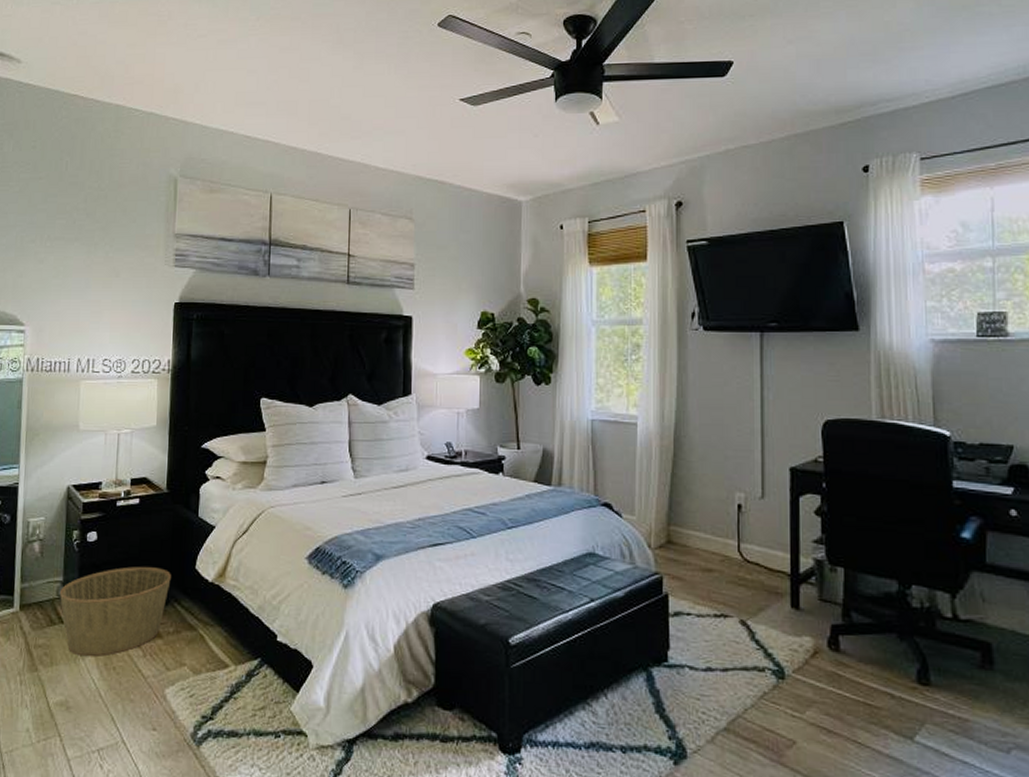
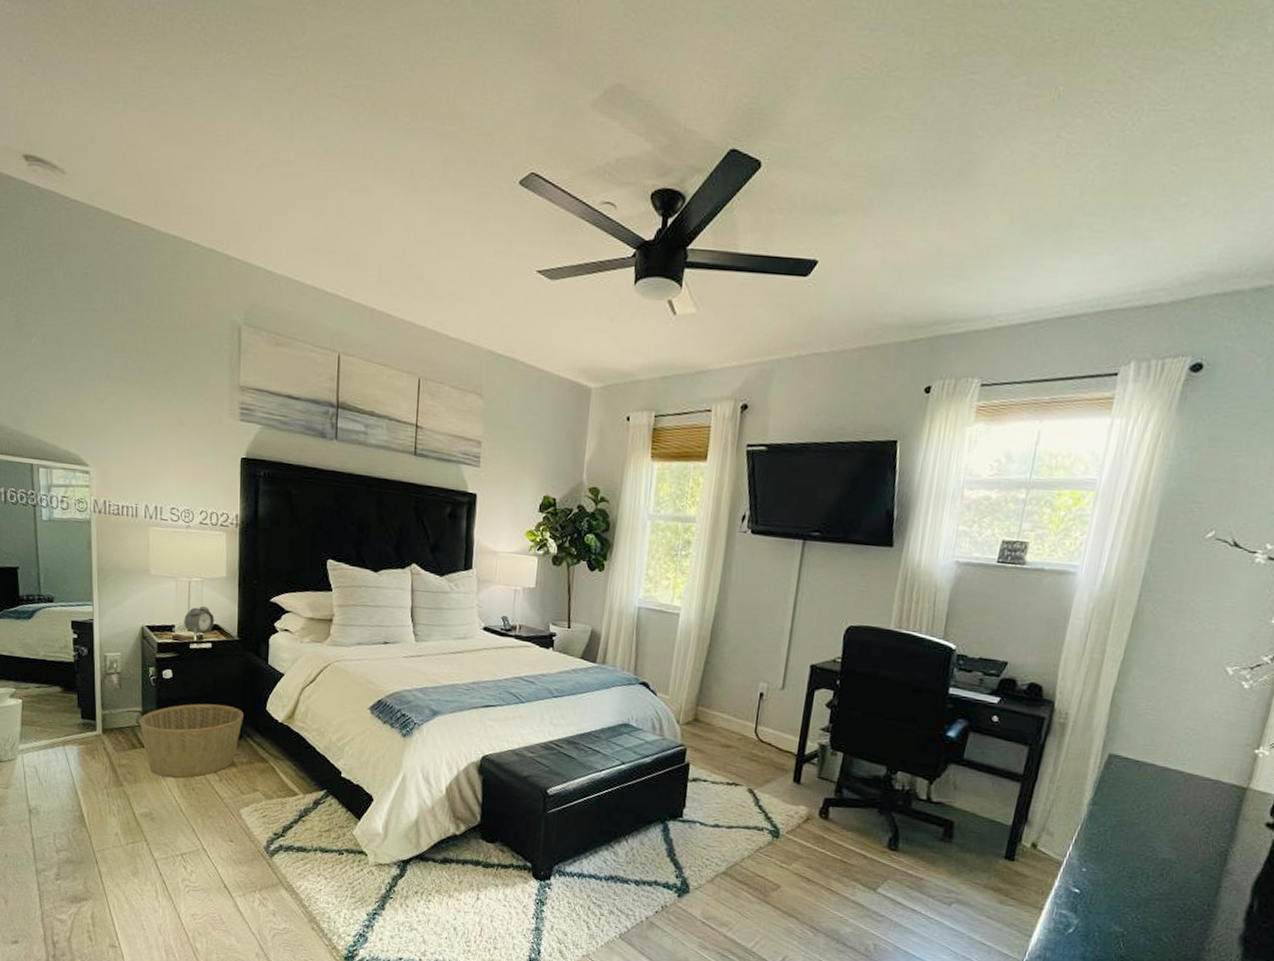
alarm clock: none [111,458,143,491] -> present [184,605,214,635]

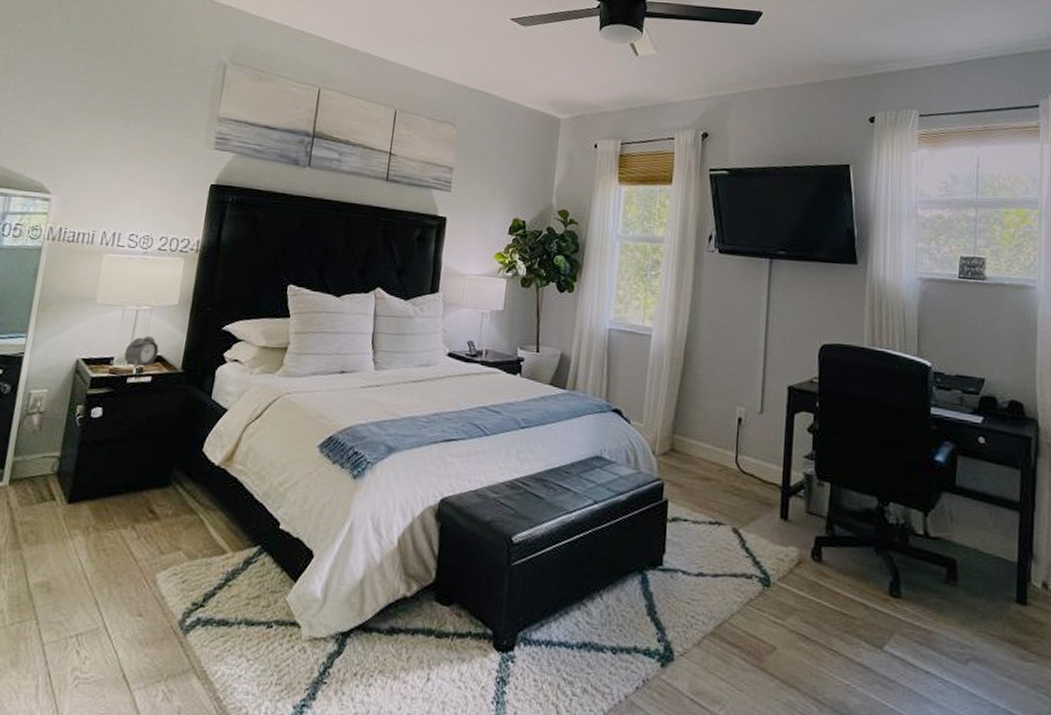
basket: present [139,703,244,778] -> none [54,445,177,537]

